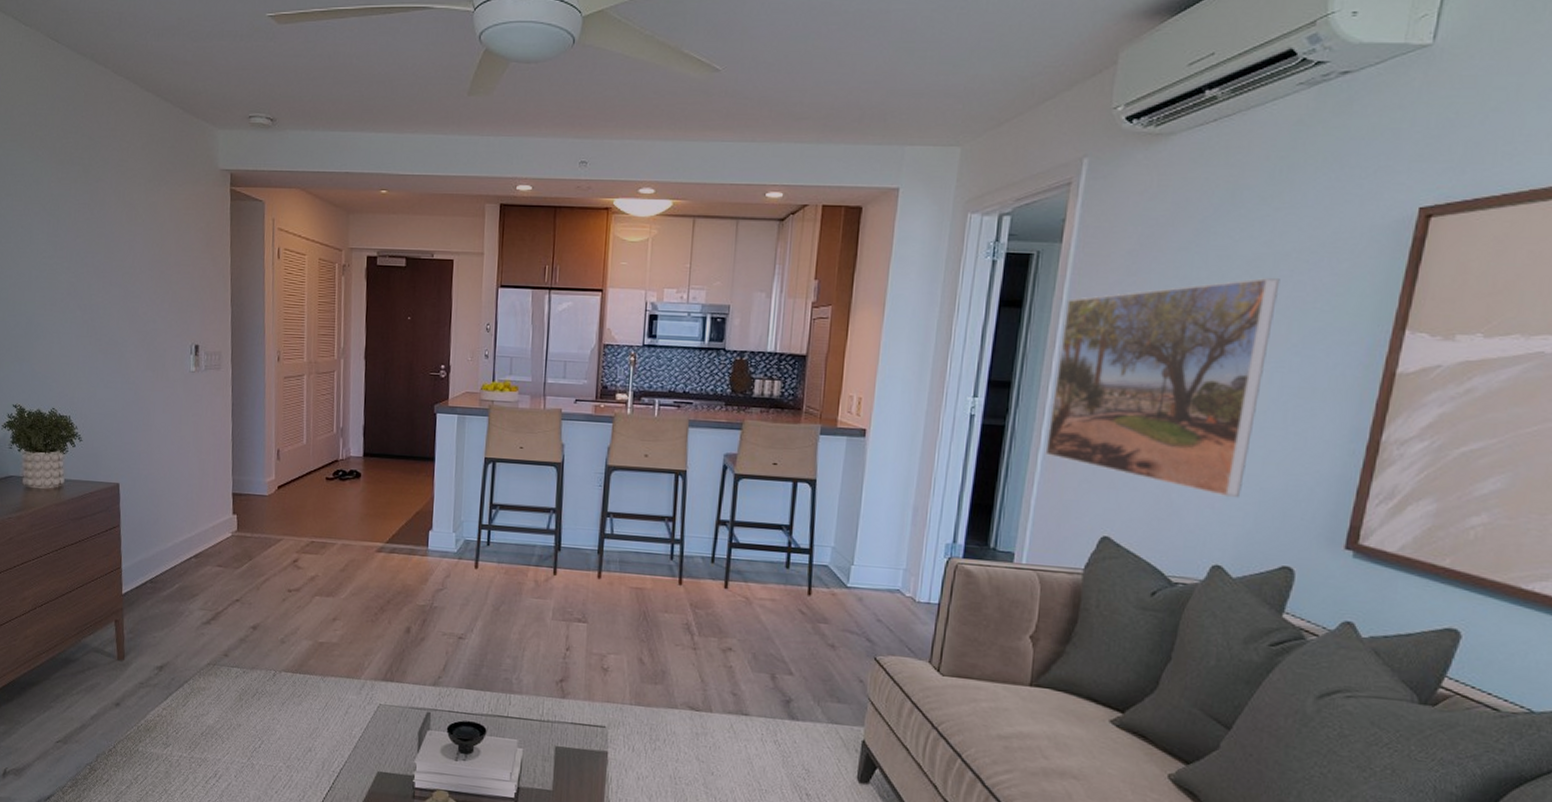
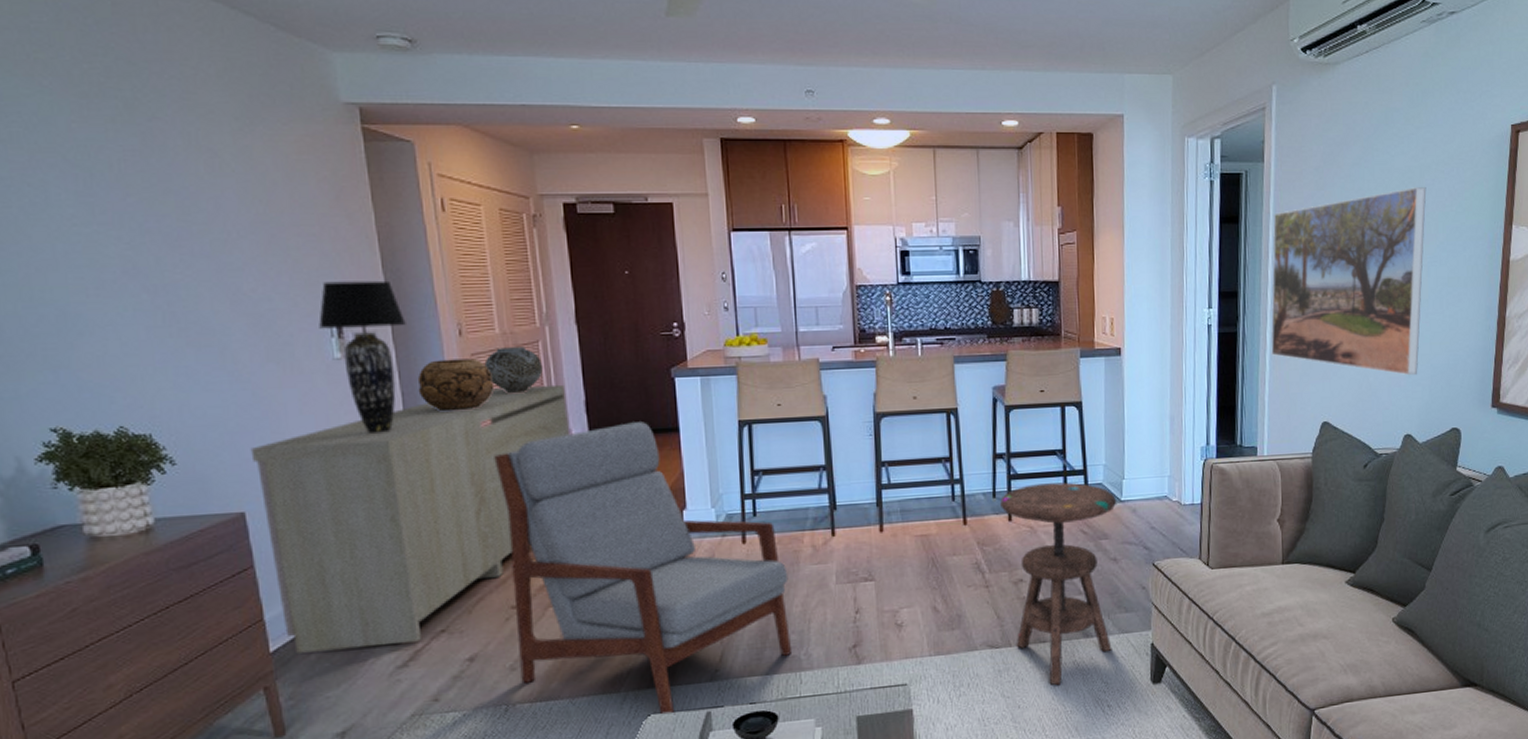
sideboard: none [128,407,350,606] -> present [250,384,571,653]
table lamp: none [183,310,242,434] -> present [319,280,406,434]
decorative bowl: none [243,379,298,423] -> present [417,358,495,412]
armchair: none [288,448,511,709] -> present [494,422,793,715]
vase: none [292,374,335,413] -> present [484,347,543,393]
side table: none [716,555,843,762] -> present [1000,482,1117,686]

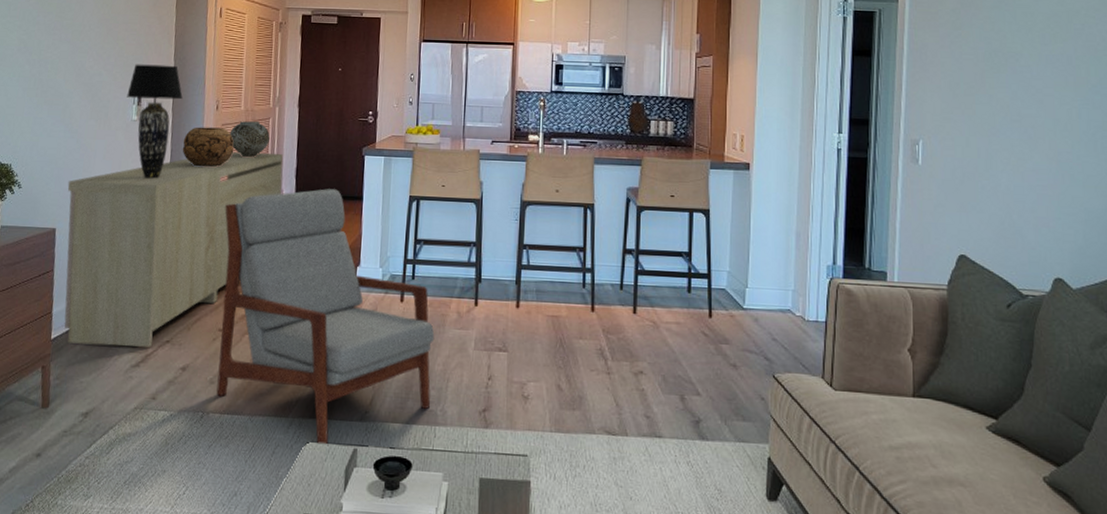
side table: present [1000,482,1117,686] -> none [627,282,739,484]
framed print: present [1271,187,1427,376] -> none [903,31,1075,218]

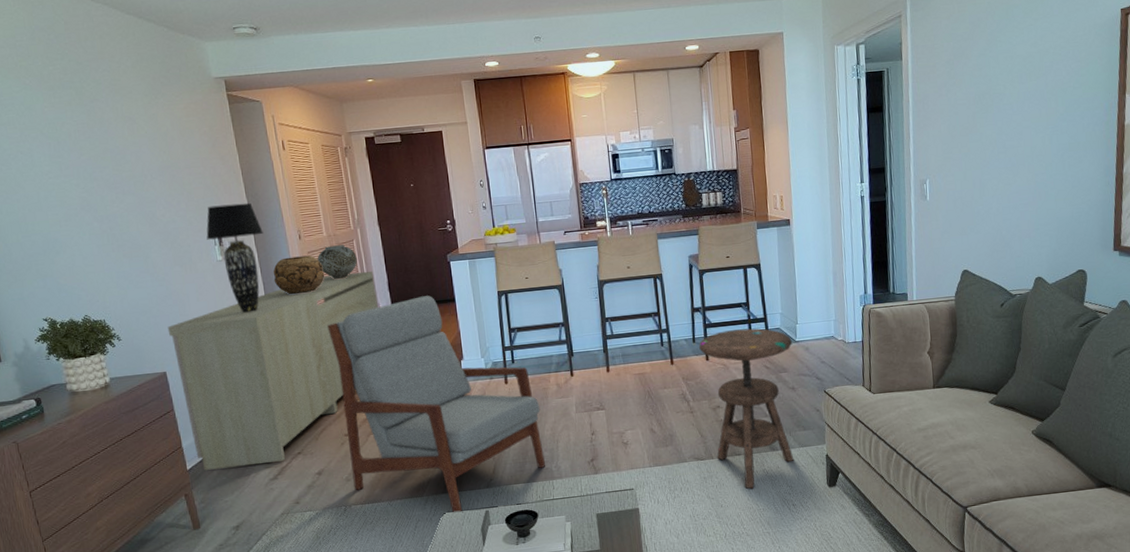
side table: none [627,282,739,484] -> present [699,328,794,489]

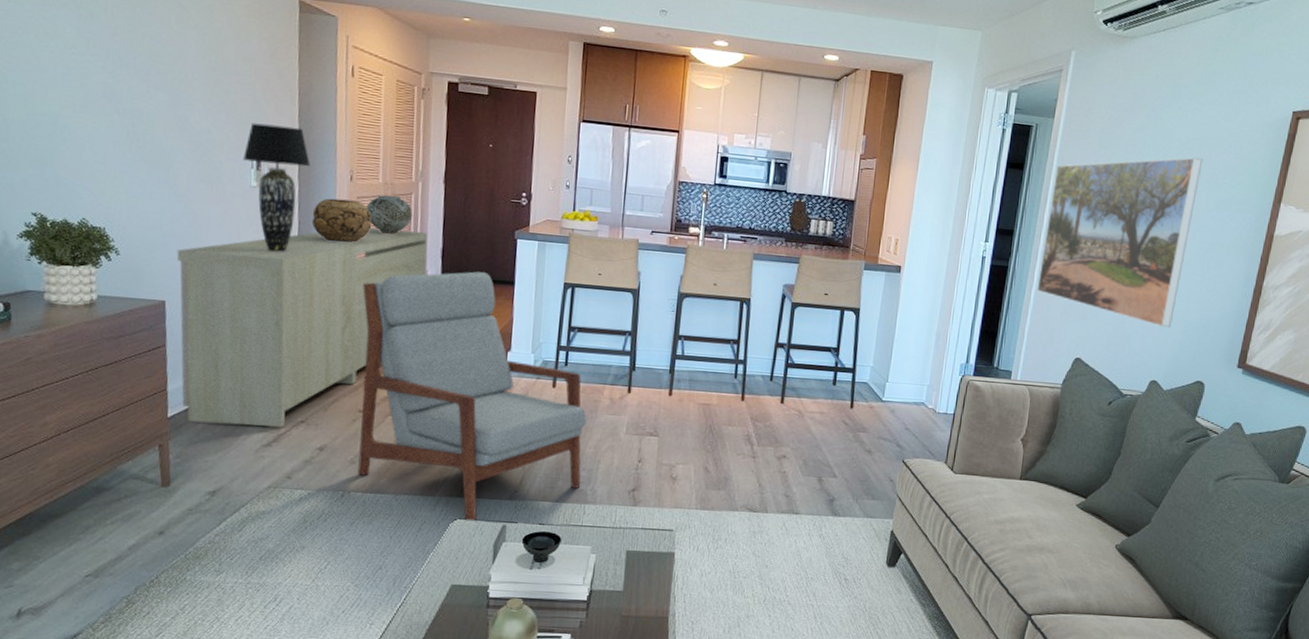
side table: present [699,328,794,489] -> none [771,374,879,554]
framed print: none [912,69,1046,228] -> present [1037,157,1203,328]

